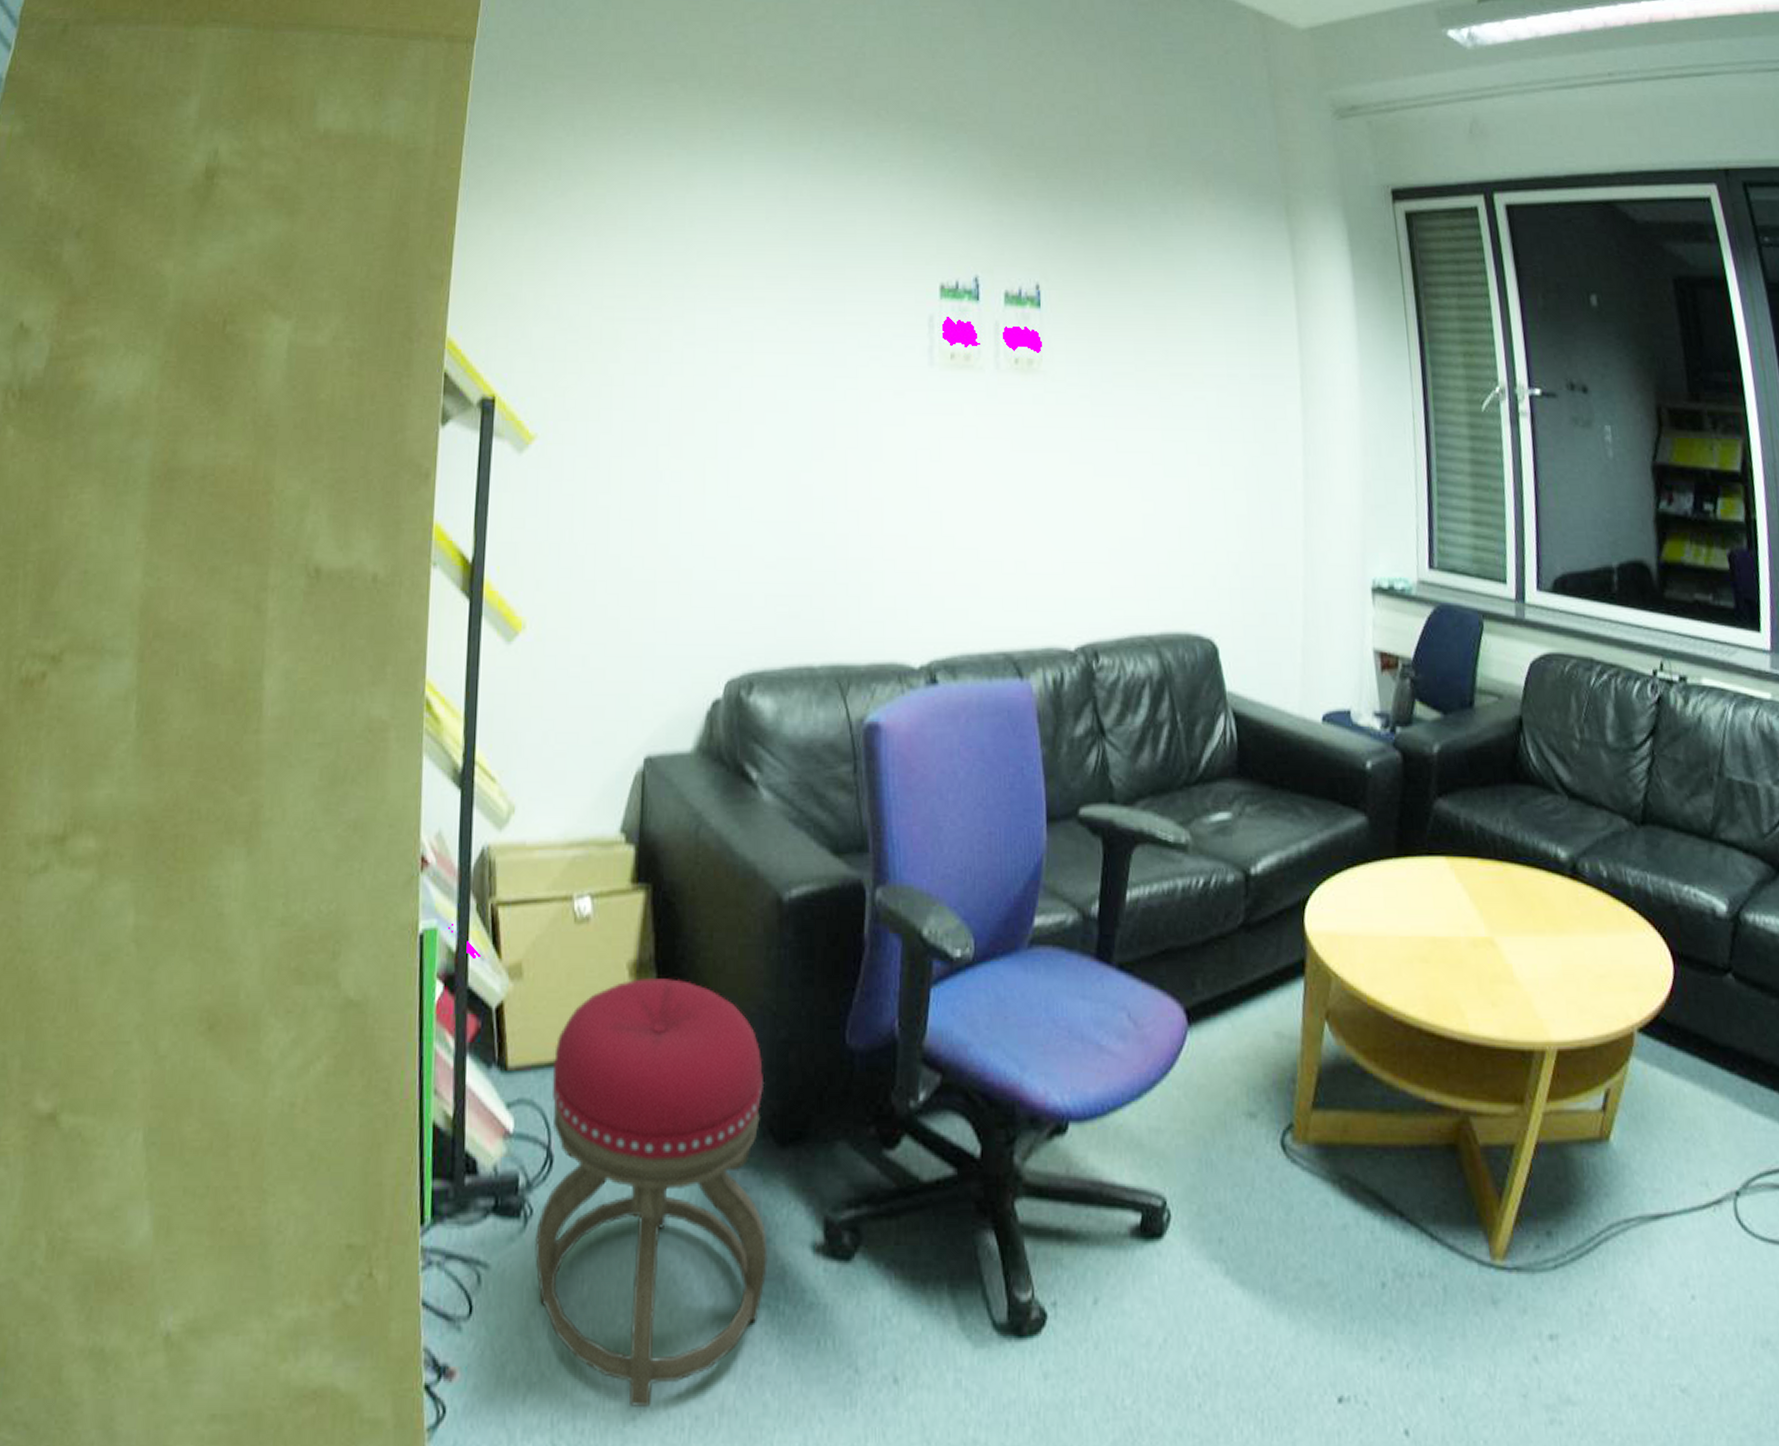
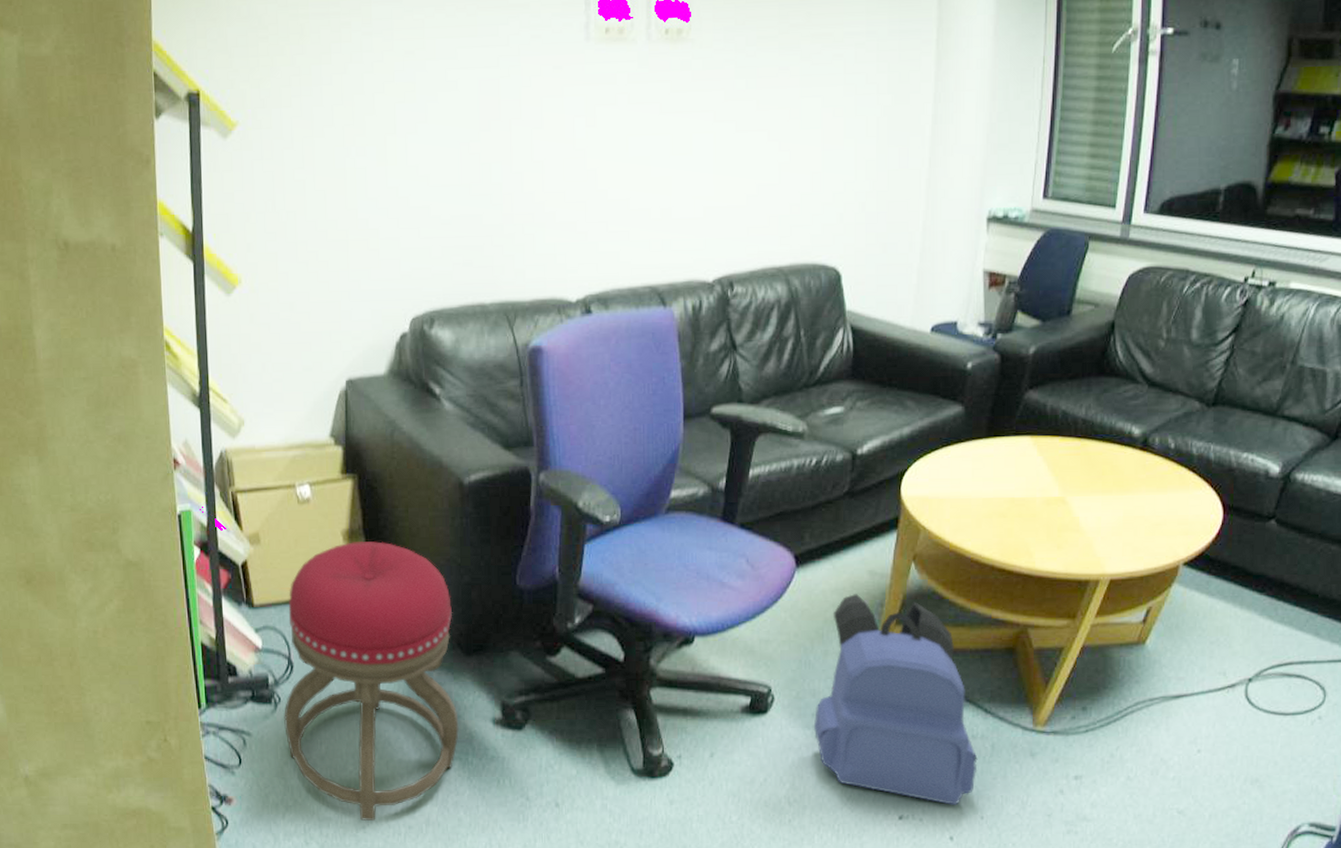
backpack: none [1221,1064,1430,1380] -> present [813,594,978,805]

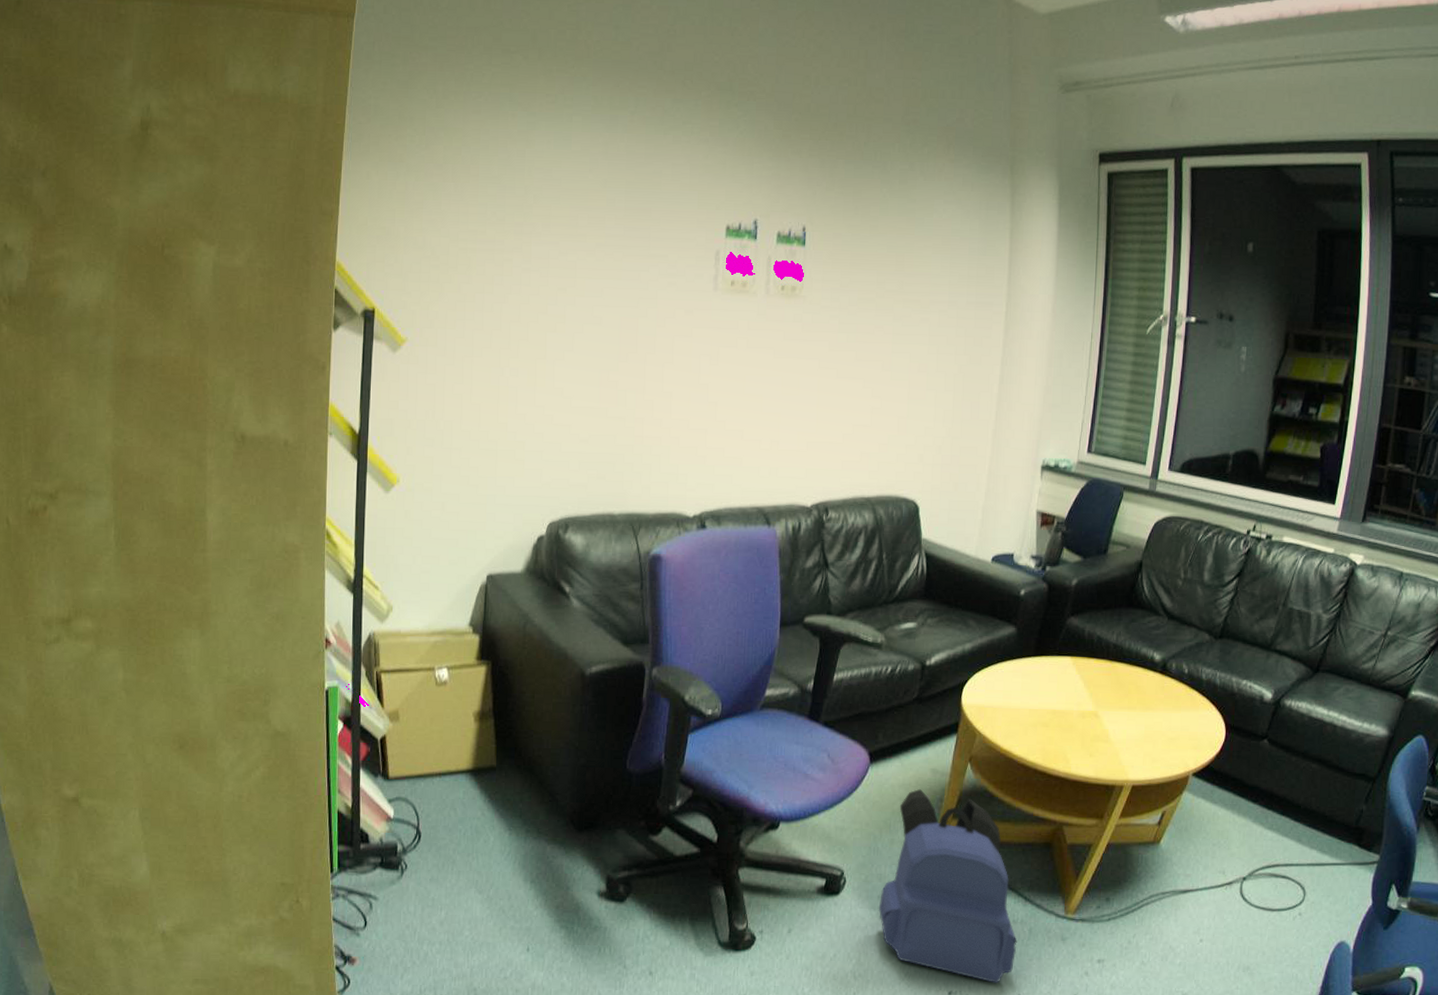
stool: present [284,541,459,822] -> none [409,723,569,984]

